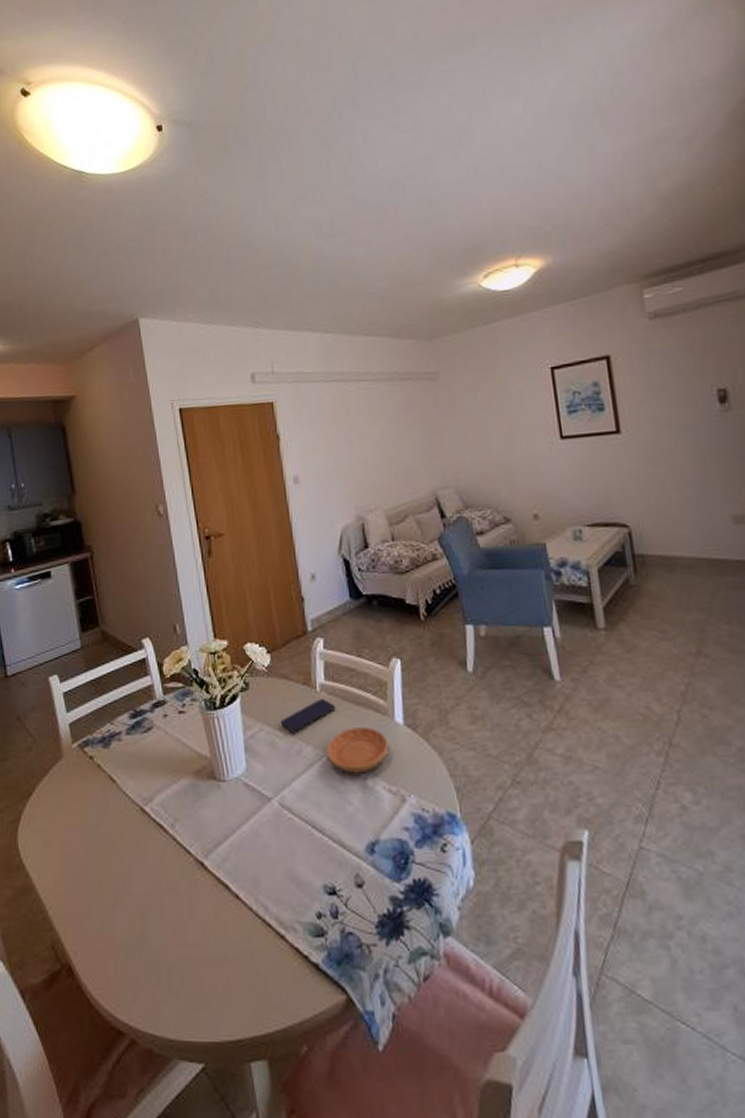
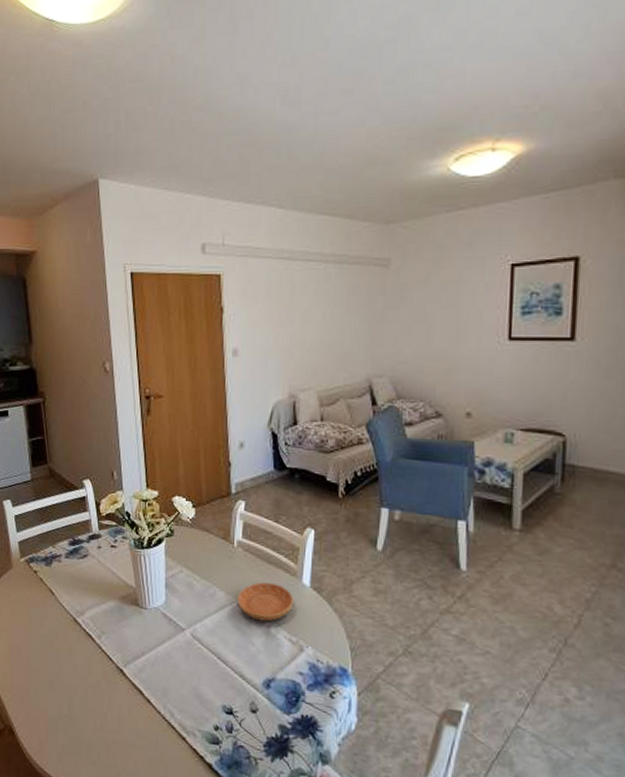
smartphone: present [280,699,336,733] -> none [198,553,250,579]

